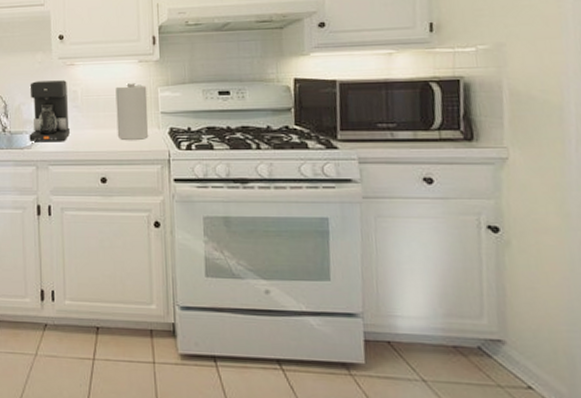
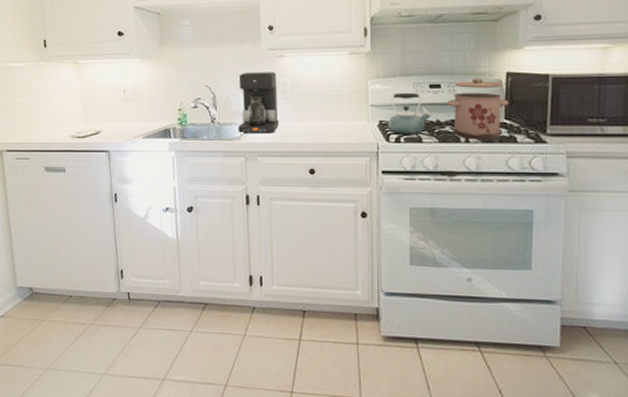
paper towel holder: present [115,83,149,141] -> none [325,75,358,133]
kettle: none [179,99,222,143] -> present [388,92,432,136]
cooking pot: none [236,84,298,146] -> present [446,78,509,140]

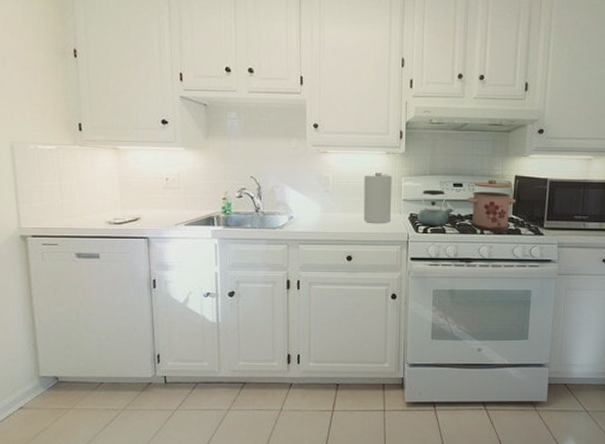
coffee maker: present [238,72,280,134] -> none [281,166,321,223]
paper towel holder: none [325,75,358,133] -> present [363,172,392,224]

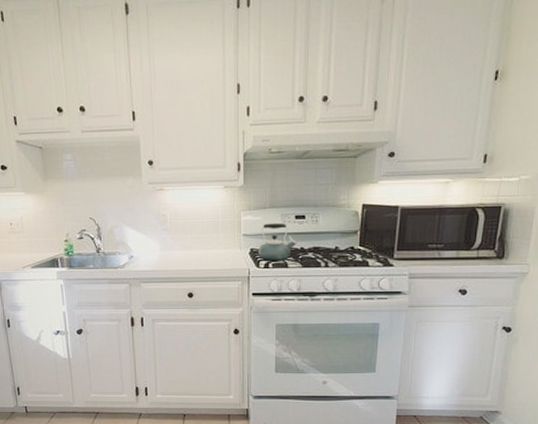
paper towel holder: present [363,172,392,224] -> none [202,208,232,261]
cooking pot: present [467,179,516,232] -> none [310,209,363,265]

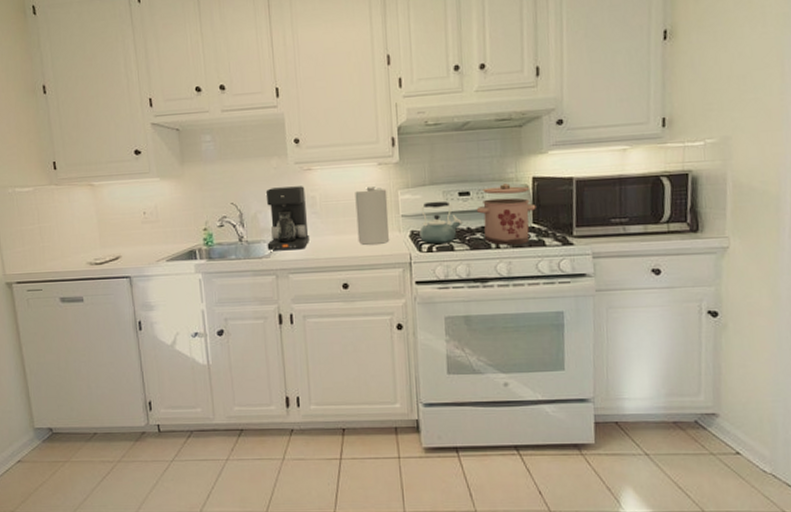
coffee maker: none [121,204,161,262] -> present [265,186,311,251]
paper towel holder: none [202,208,232,261] -> present [355,187,389,246]
cooking pot: none [310,209,363,265] -> present [476,183,536,246]

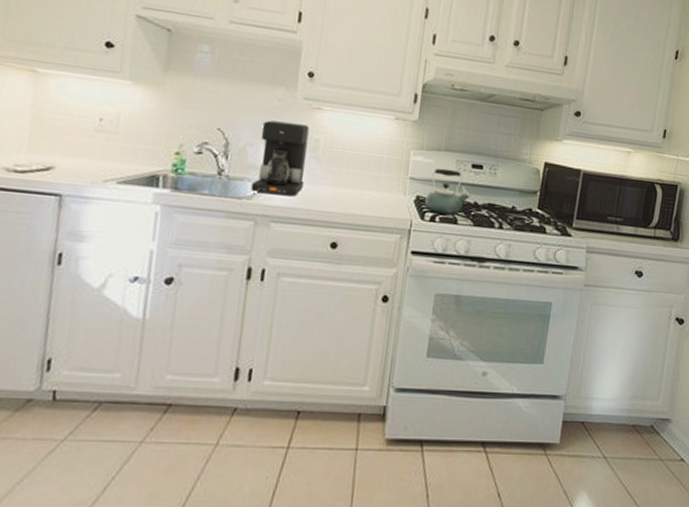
paper towel holder: present [355,187,389,246] -> none [357,141,400,206]
cooking pot: present [476,183,536,246] -> none [486,163,544,229]

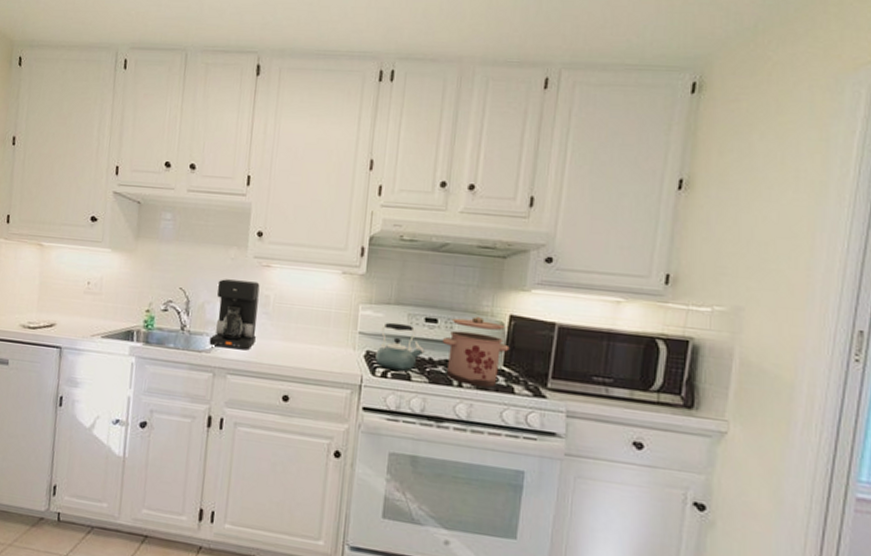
cooking pot: none [486,163,544,229] -> present [442,317,510,388]

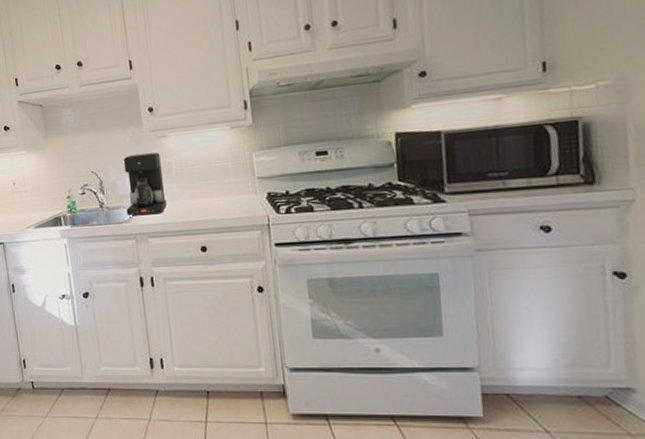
kettle: present [375,322,425,373] -> none [276,161,321,207]
cooking pot: present [442,317,510,388] -> none [335,141,401,205]

